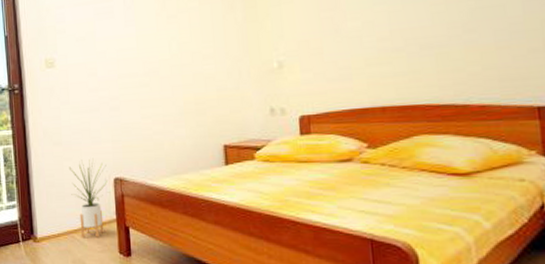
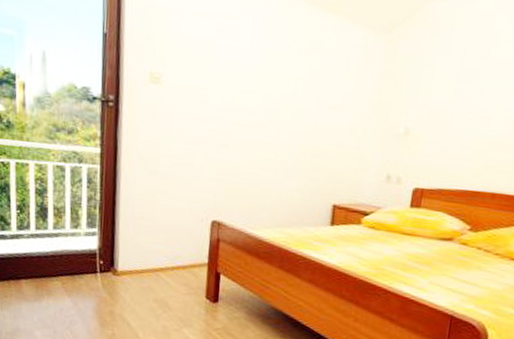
house plant: present [68,159,109,237] -> none [161,195,205,279]

